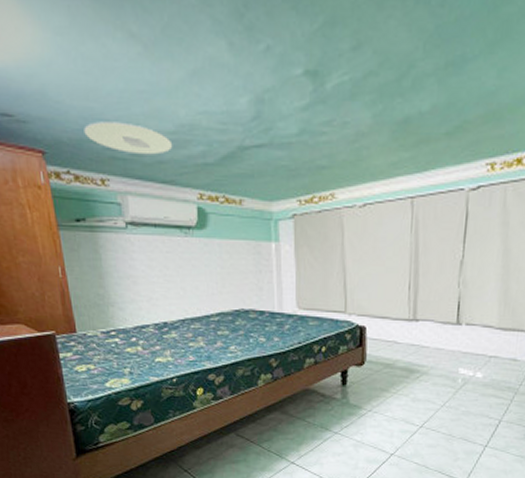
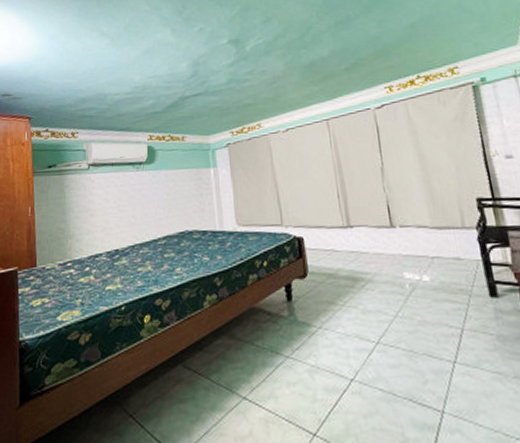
ceiling light: present [84,121,173,155] -> none [62,90,130,112]

